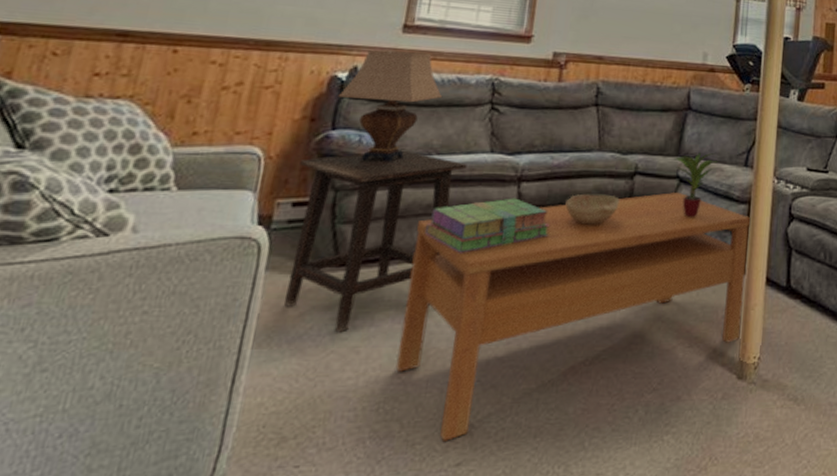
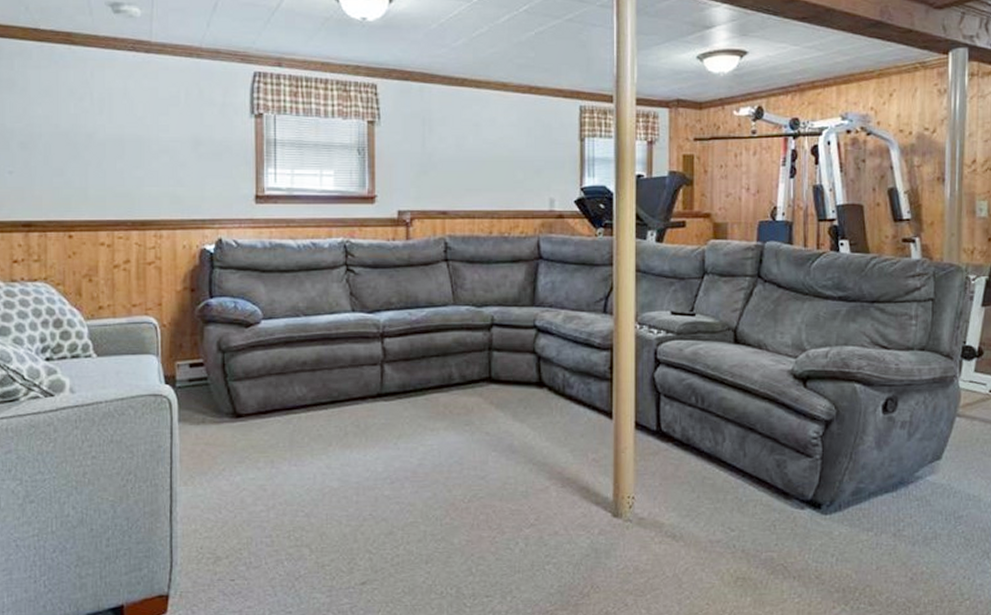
side table: present [283,150,467,333] -> none [189,313,333,474]
table lamp: present [338,49,443,162] -> none [210,221,301,325]
coffee table: present [395,191,751,441] -> none [296,341,614,564]
stack of books: present [424,198,551,253] -> none [304,353,416,404]
decorative bowl: present [565,193,620,225] -> none [428,346,479,376]
potted plant: present [674,152,718,218] -> none [529,300,575,366]

